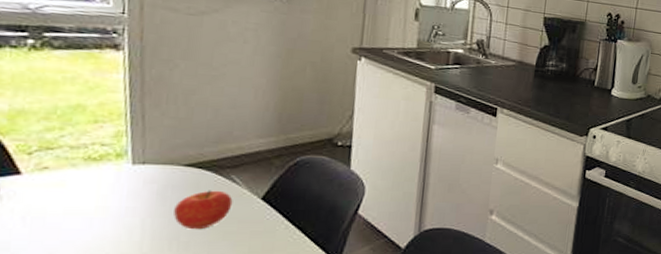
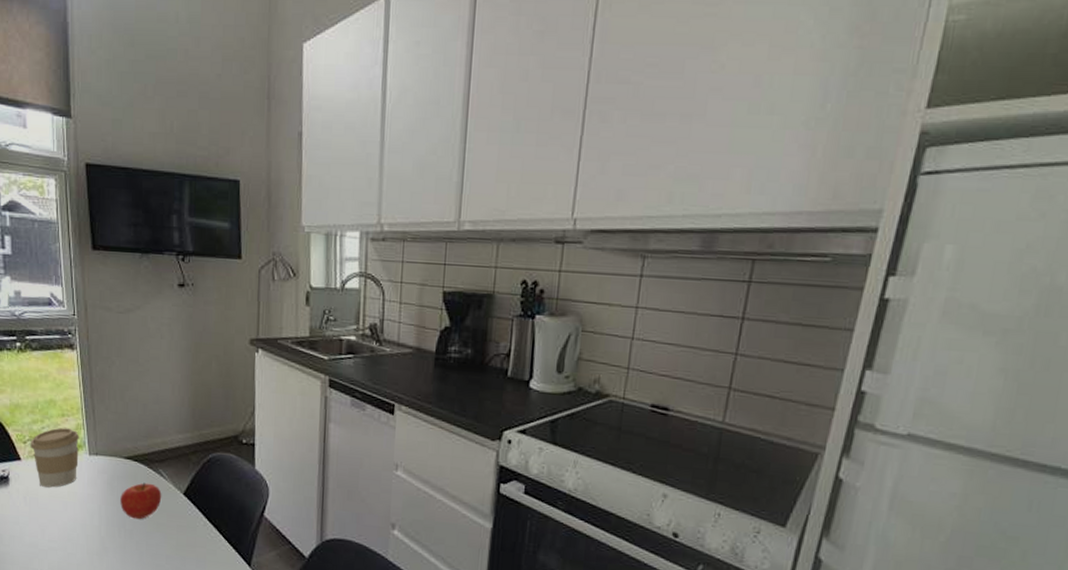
coffee cup: none [38,135,120,204] -> present [30,427,80,488]

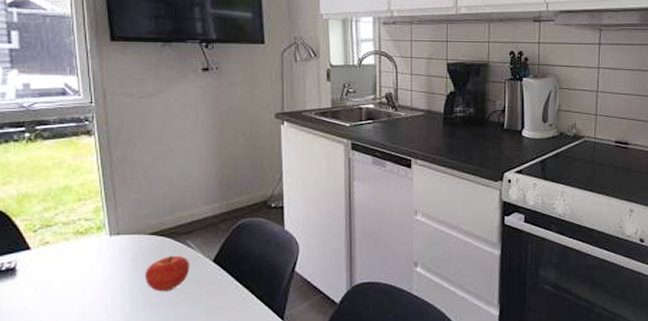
coffee cup: present [30,427,80,488] -> none [41,212,99,273]

